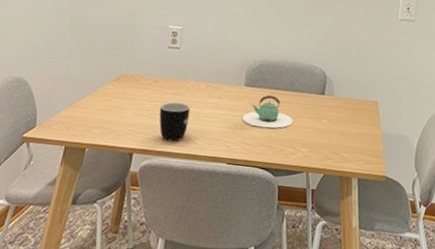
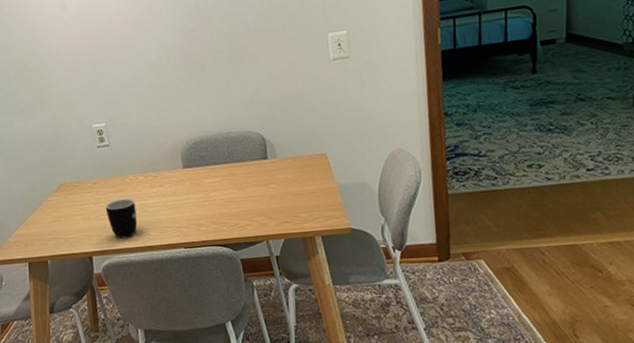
teapot: present [242,95,293,129] -> none [189,171,241,206]

